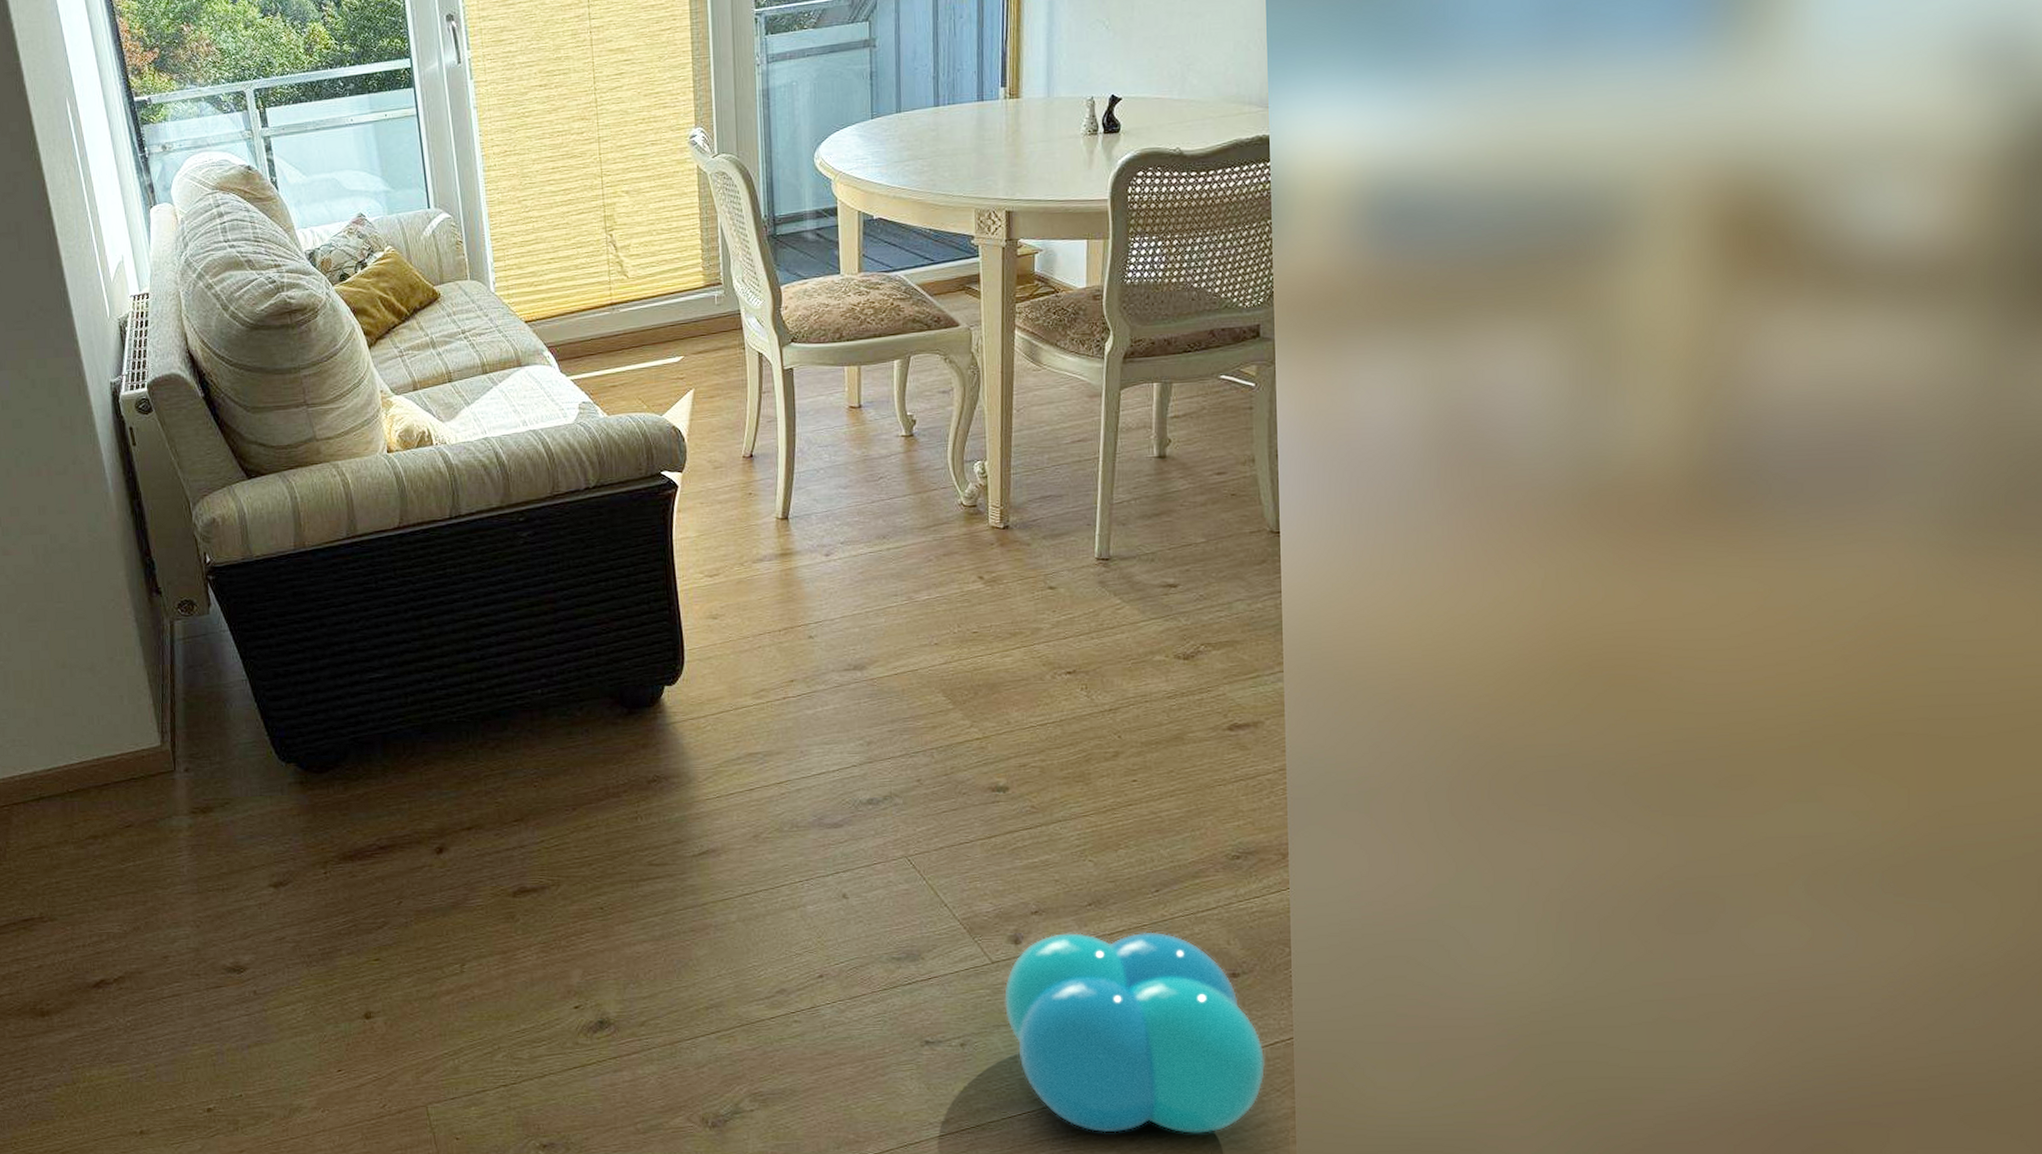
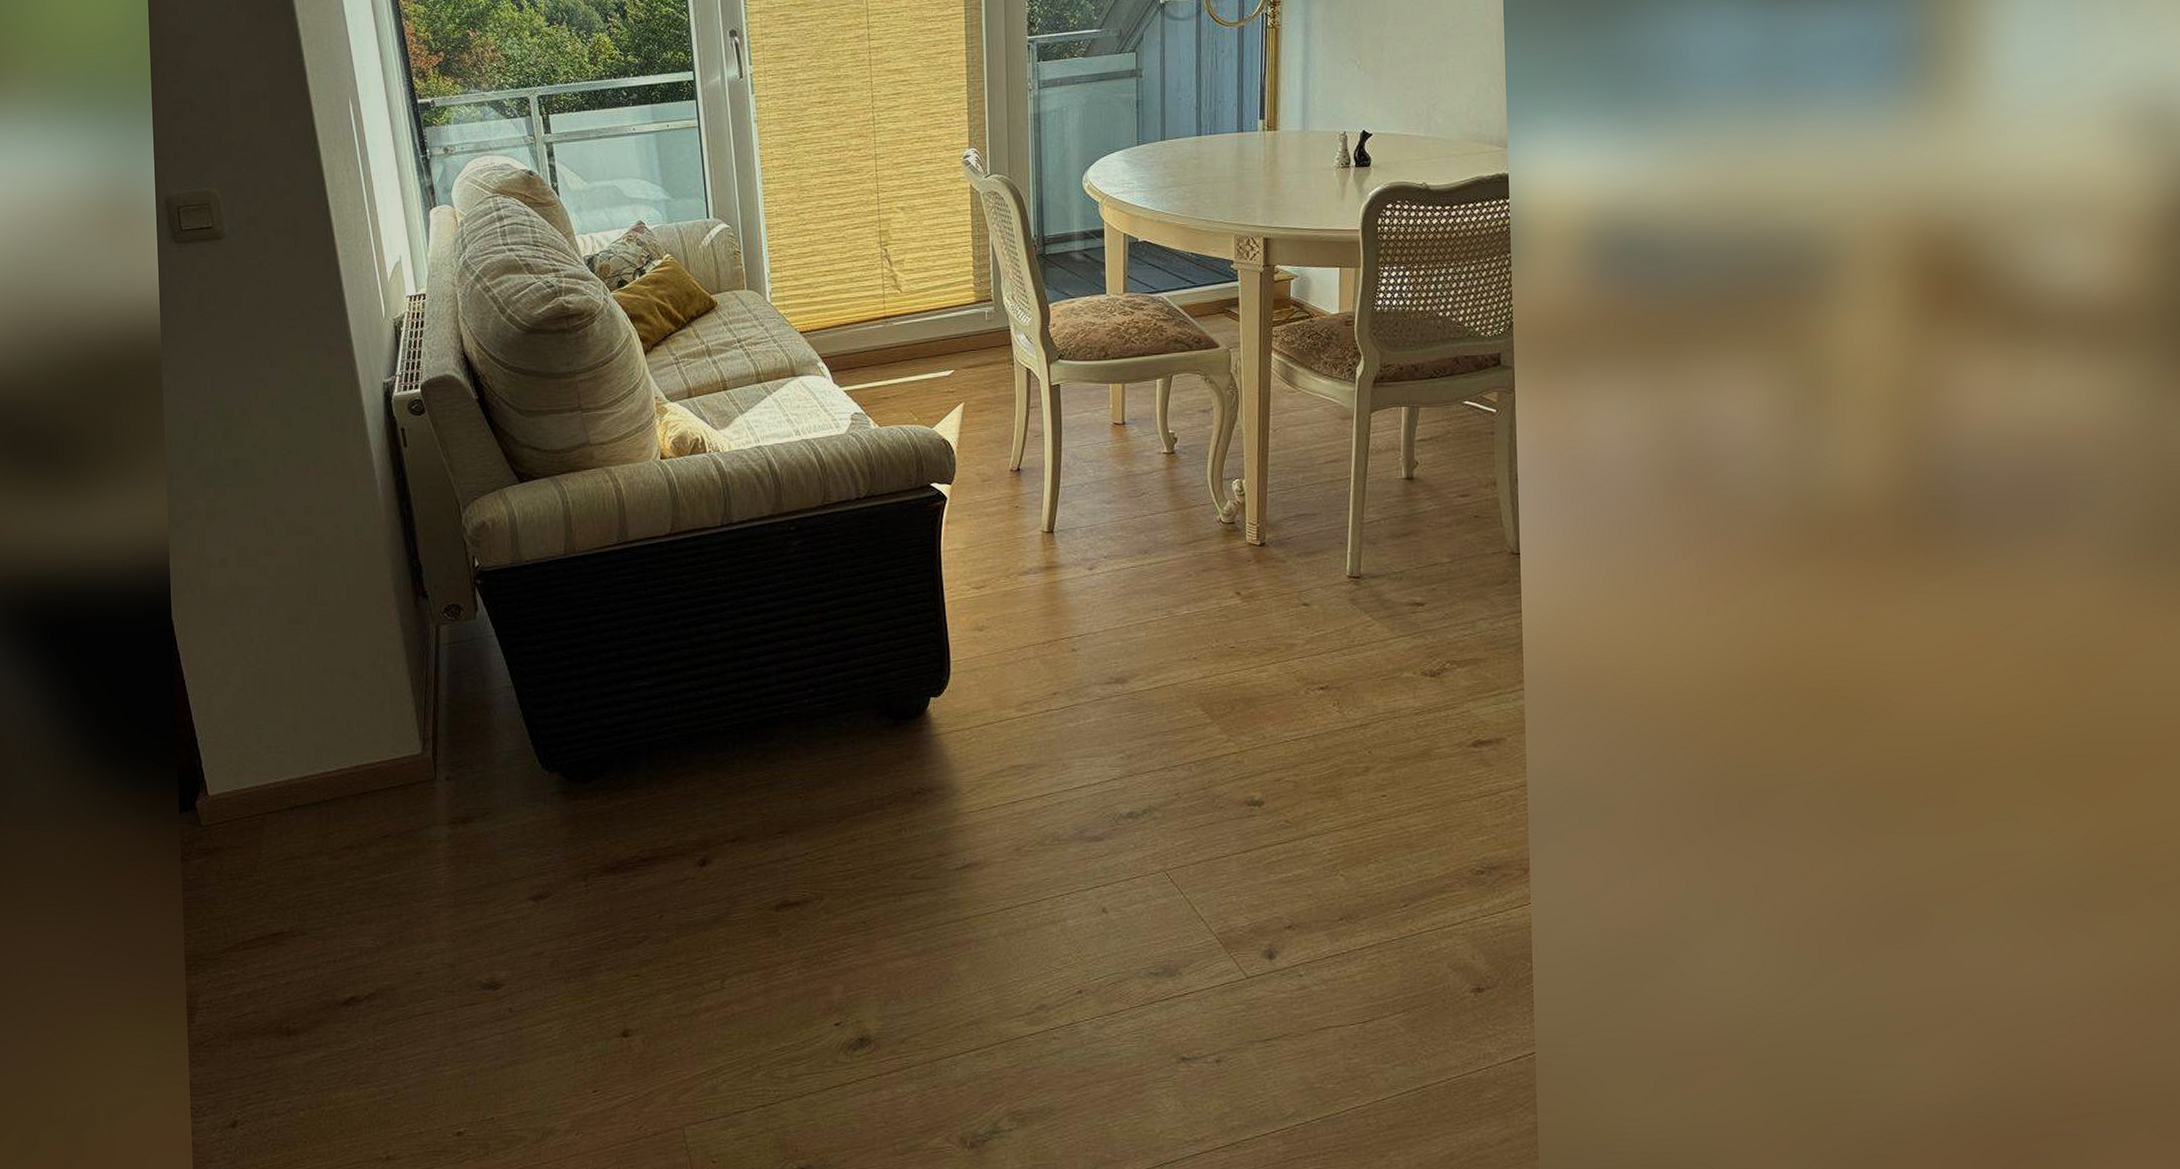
ball: present [1004,932,1265,1134] -> none [1259,946,1508,1150]

